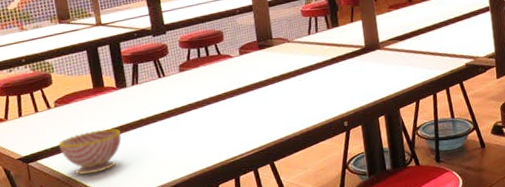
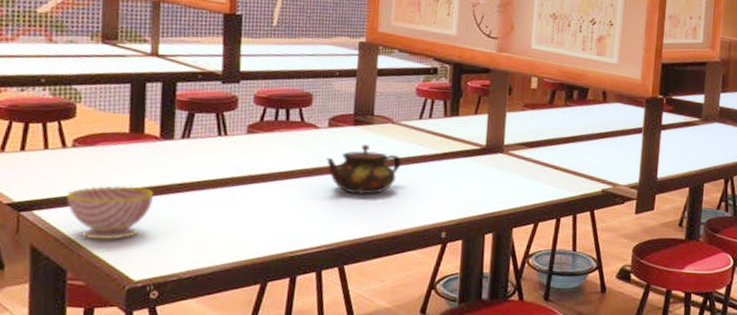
teapot: none [243,63,302,104] -> present [325,144,401,195]

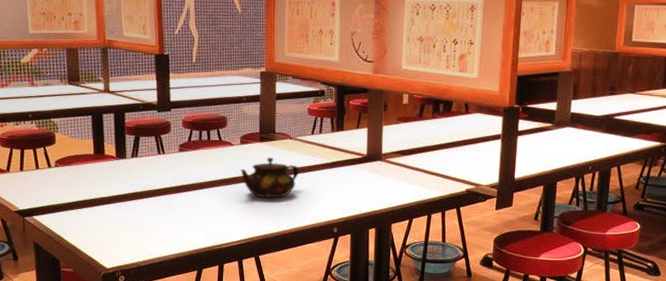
teacup: present [66,185,153,240] -> none [55,196,115,238]

